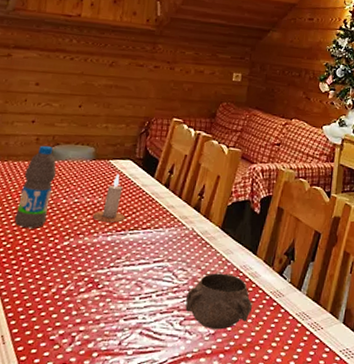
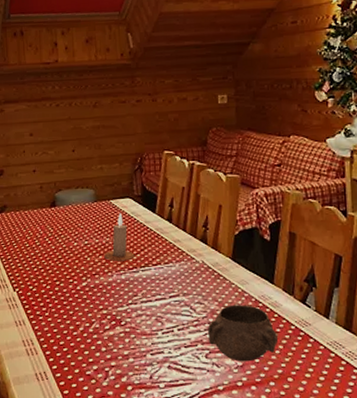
water bottle: present [14,145,57,228] -> none [35,192,64,272]

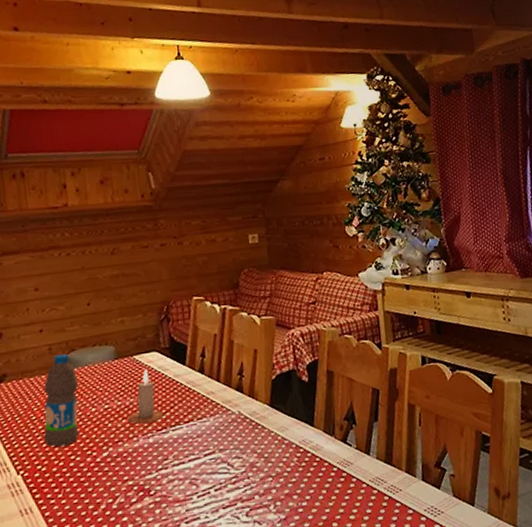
water bottle: none [35,192,64,272] -> present [44,353,79,447]
decorative bowl: present [208,305,279,362] -> none [247,452,322,515]

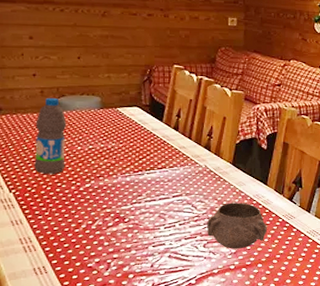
candle: present [128,369,164,424] -> none [109,120,141,165]
decorative bowl: none [247,452,322,515] -> present [207,202,268,249]

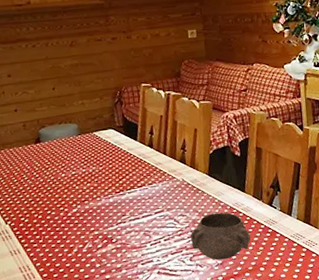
water bottle: present [34,97,67,174] -> none [21,129,53,204]

